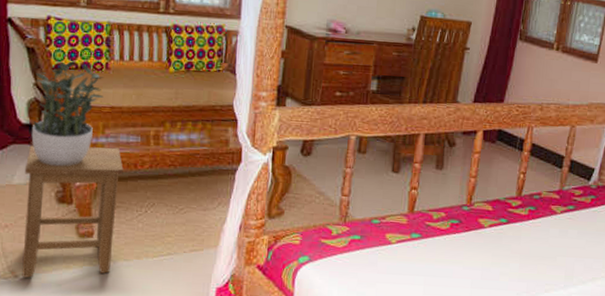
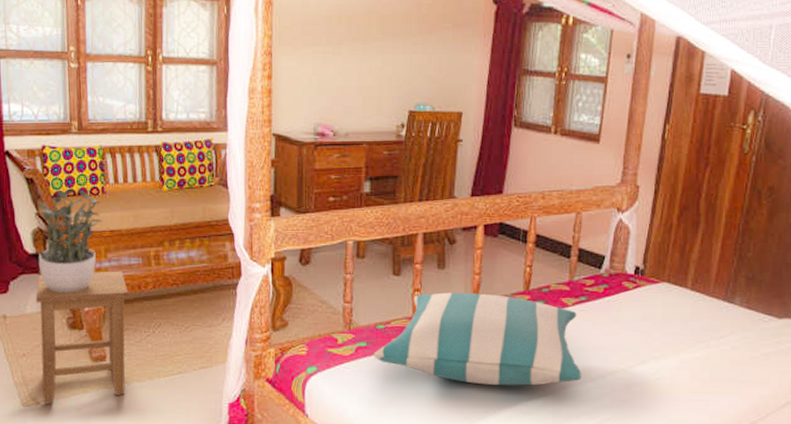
pillow: none [367,192,564,288] -> present [374,292,581,386]

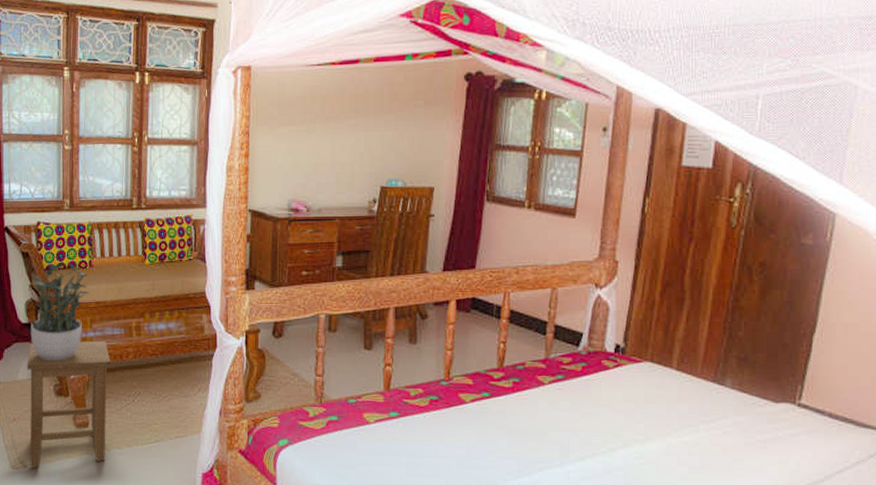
pillow: present [374,292,581,386] -> none [345,367,559,467]

